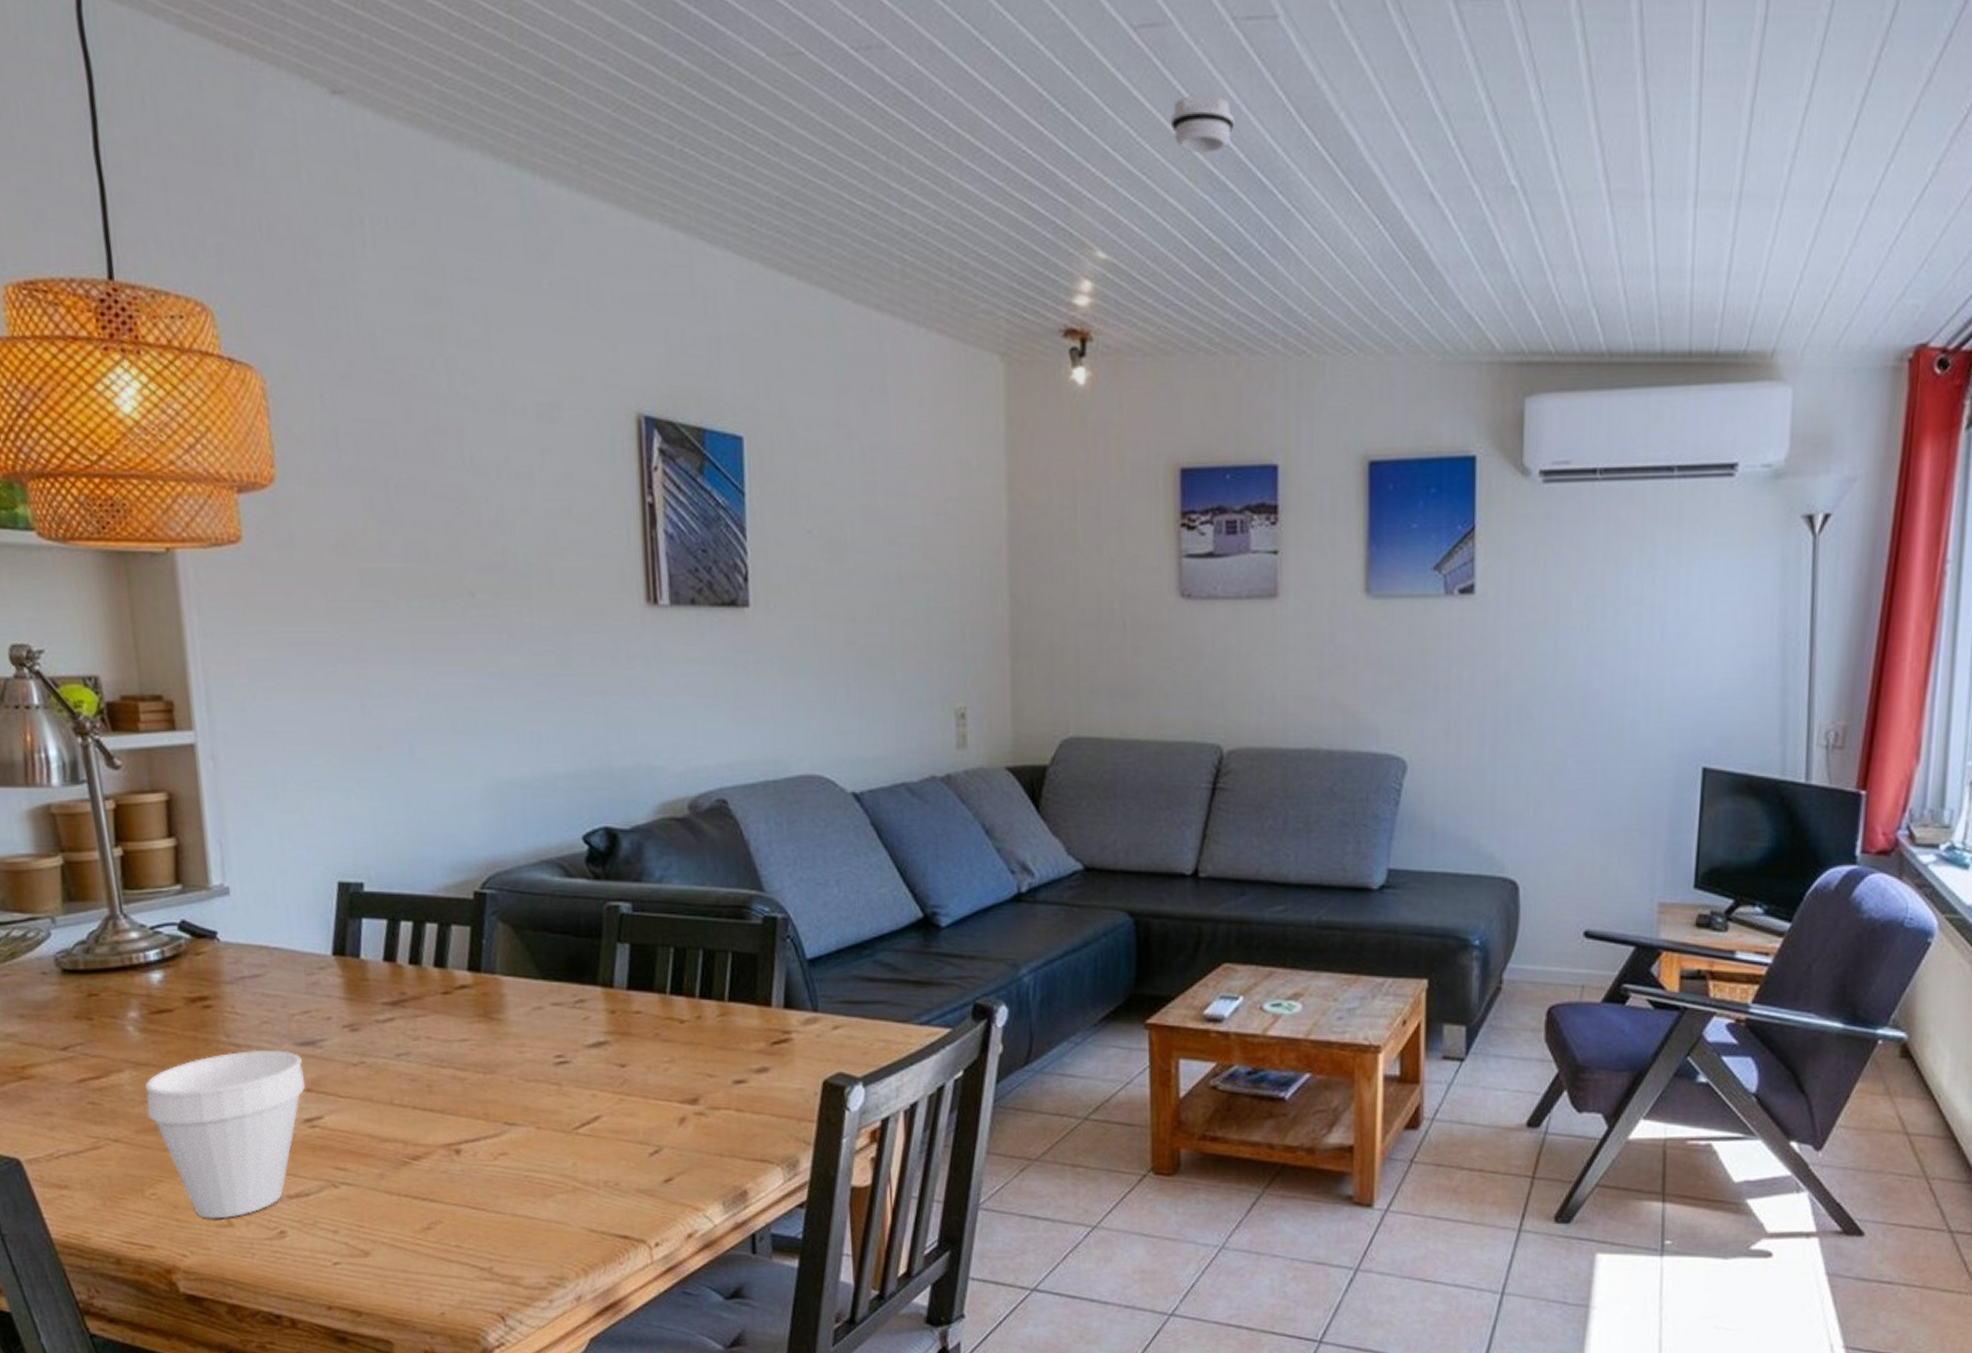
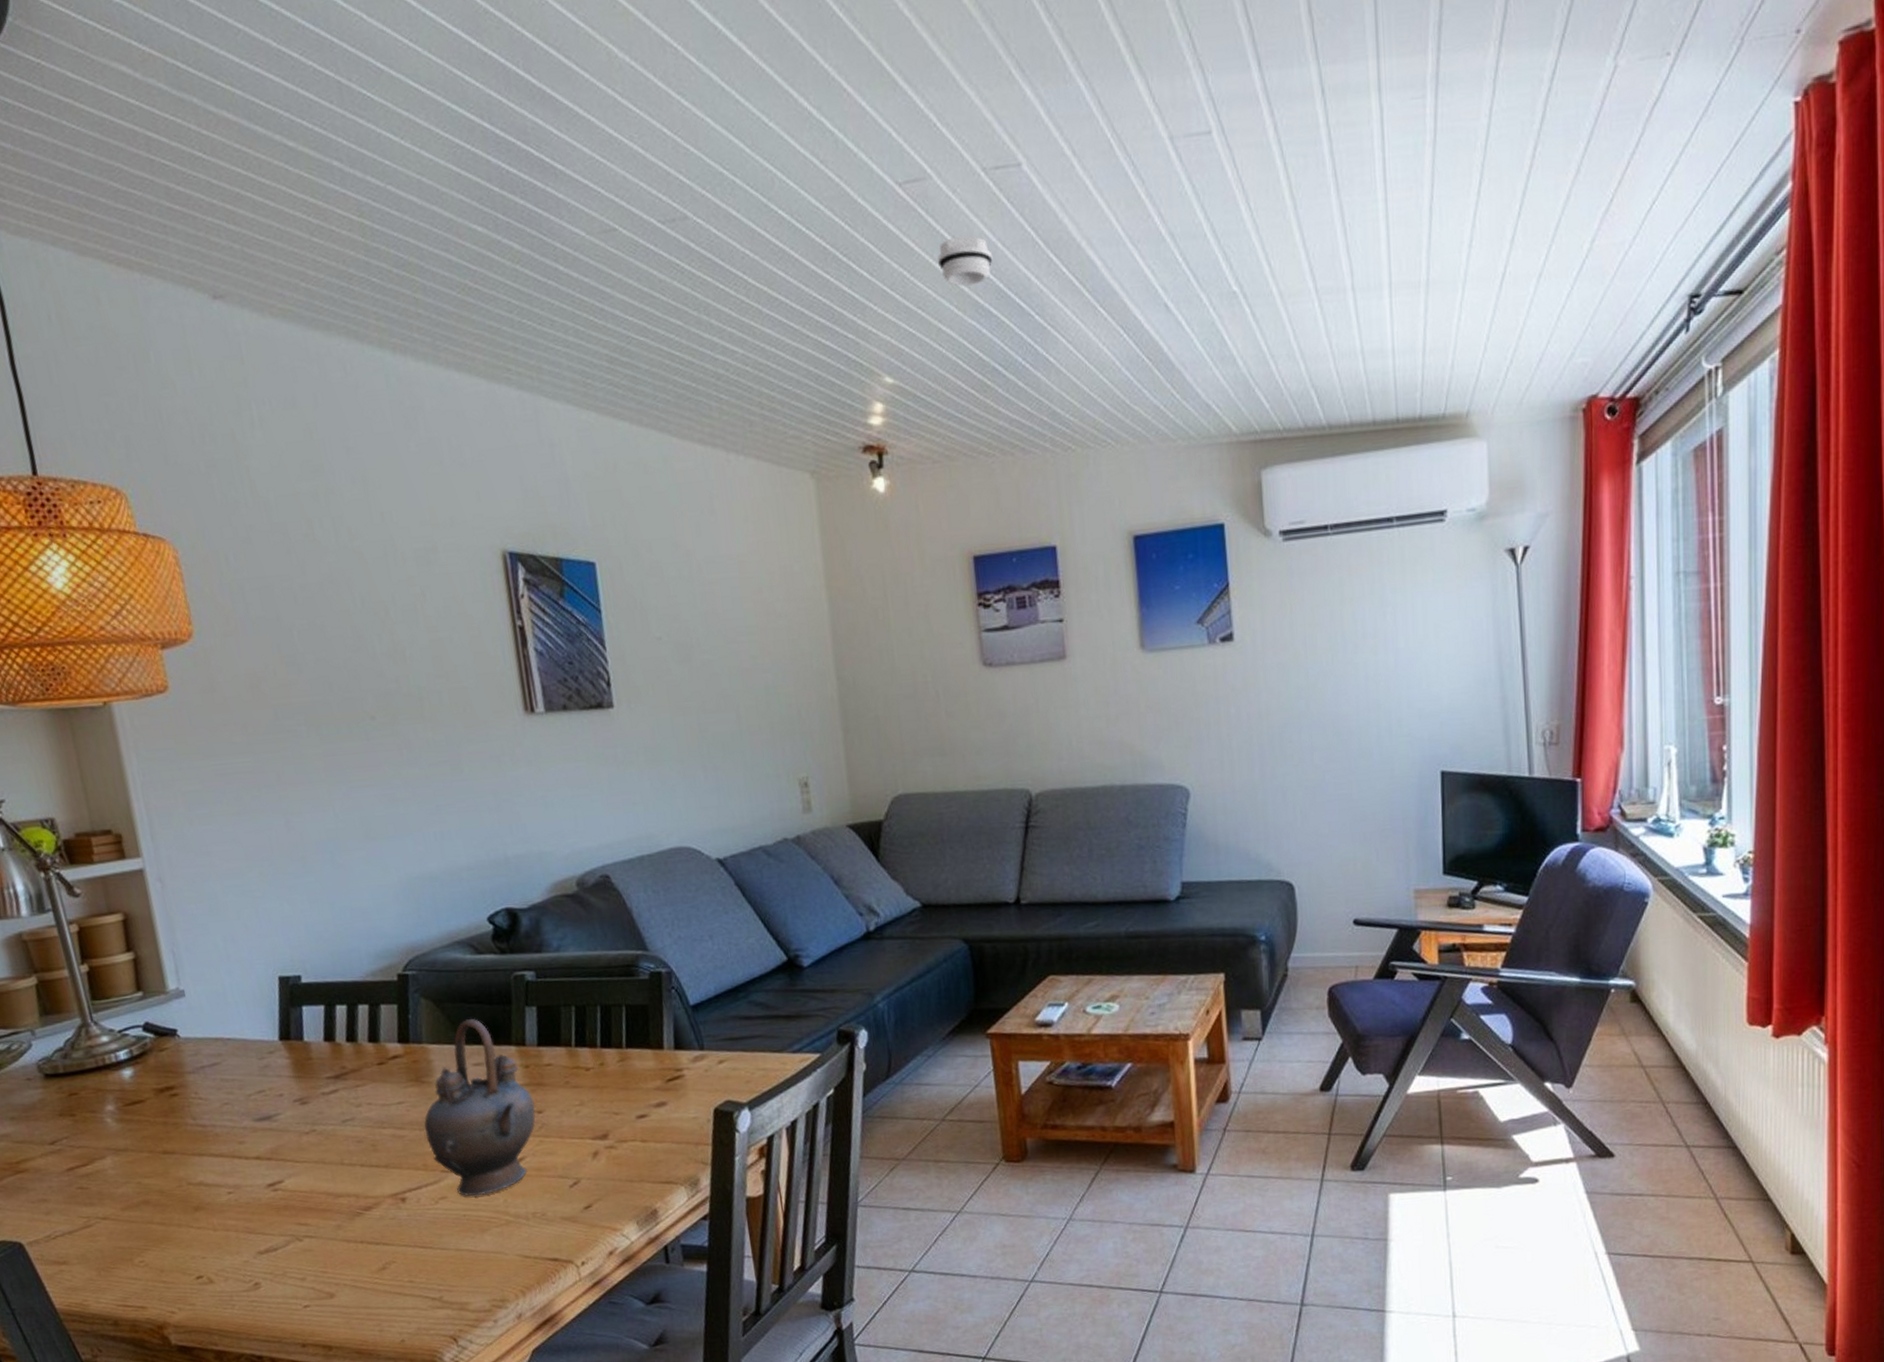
cup: present [144,1049,306,1219] -> none [125,1126,266,1279]
teapot: none [489,951,618,1155] -> present [424,1019,536,1196]

